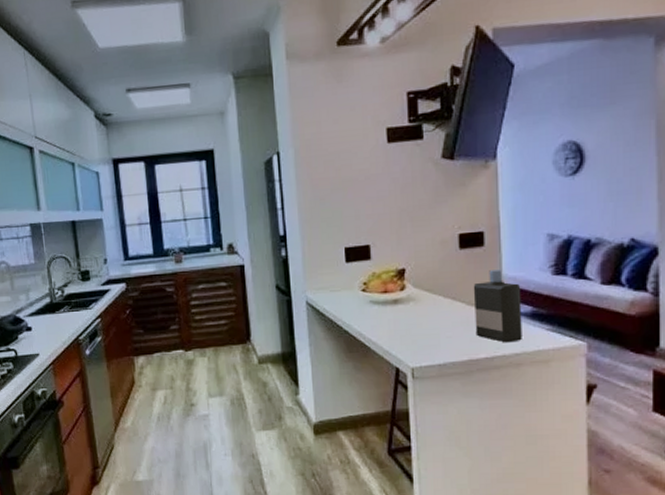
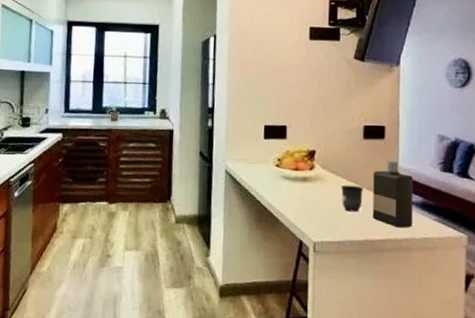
mug: none [438,302,464,331] -> present [341,185,364,212]

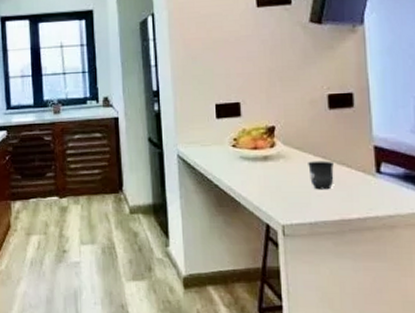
bottle: present [372,161,414,228] -> none [343,130,395,204]

